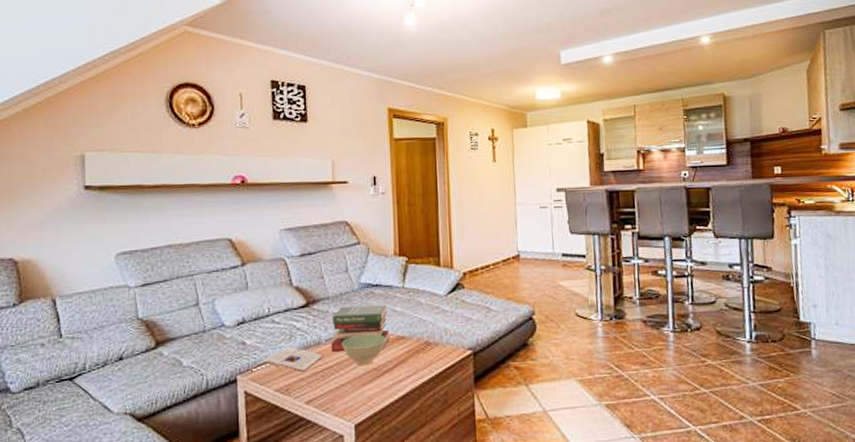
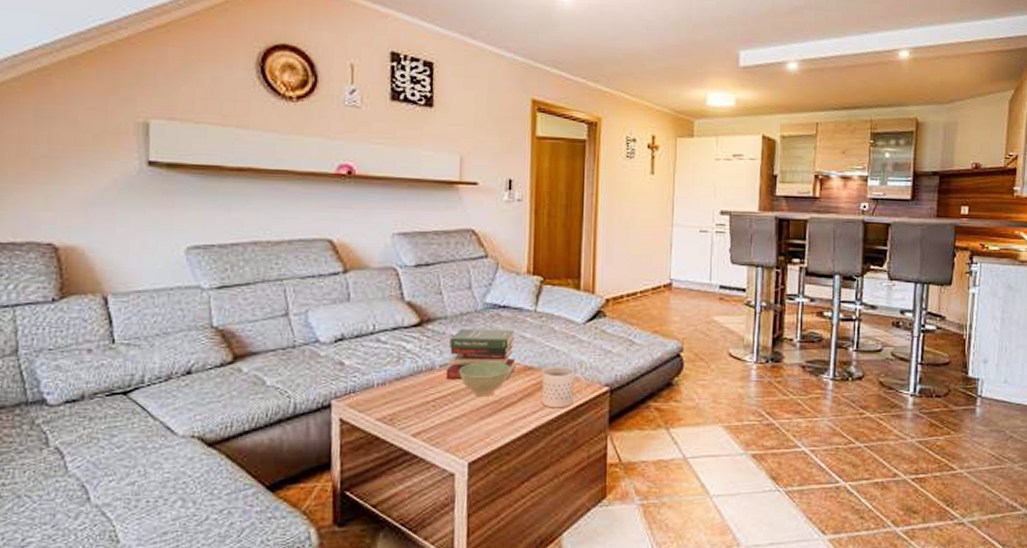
magazine: present [248,347,324,372] -> none [346,371,437,400]
mug: none [413,333,451,372] -> present [541,365,585,408]

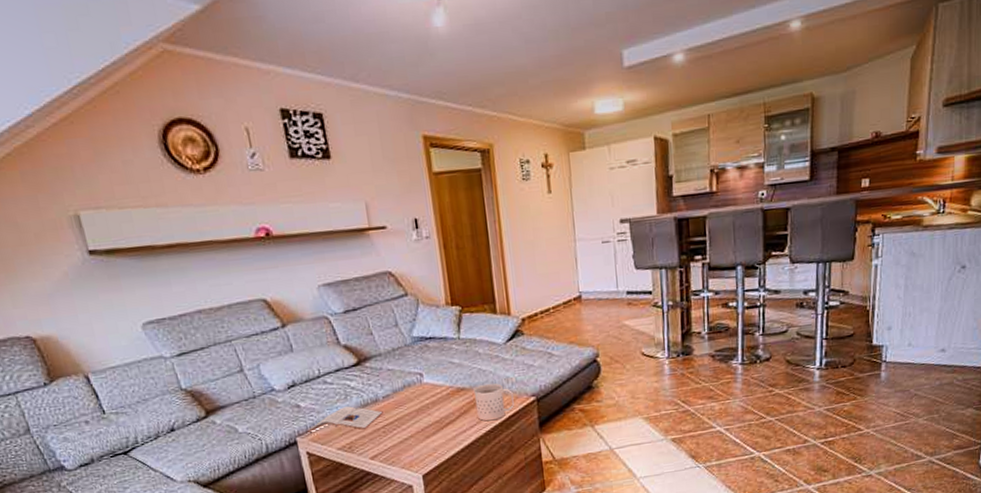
magazine: none [346,371,437,400] -> present [307,406,383,432]
books: present [445,329,516,381] -> none [387,357,450,408]
bowl: present [458,362,511,398] -> none [399,387,446,420]

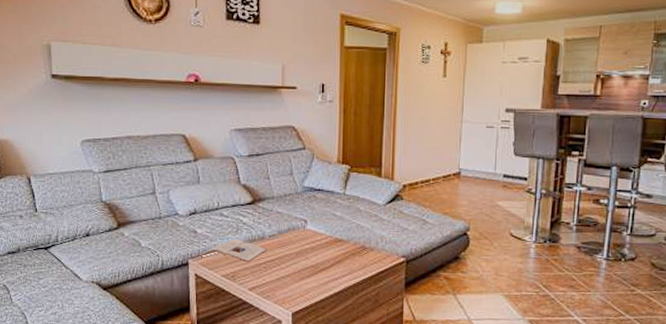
mug: present [473,383,514,422] -> none [349,239,385,274]

